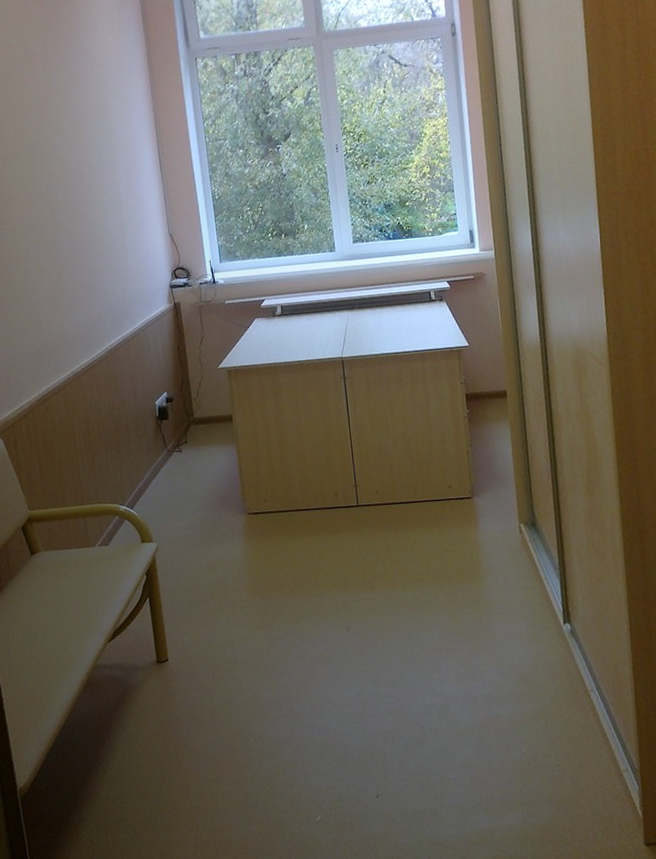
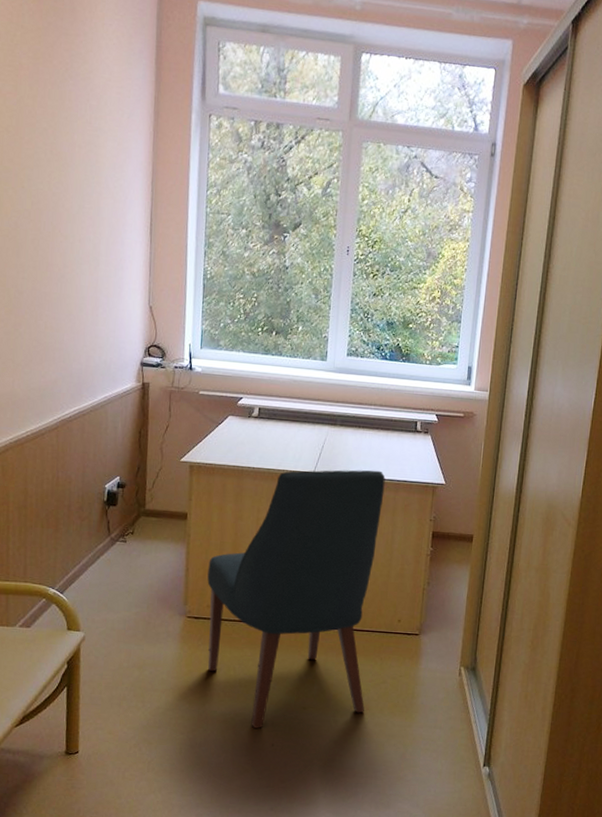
chair: none [259,344,432,614] -> present [207,470,386,728]

